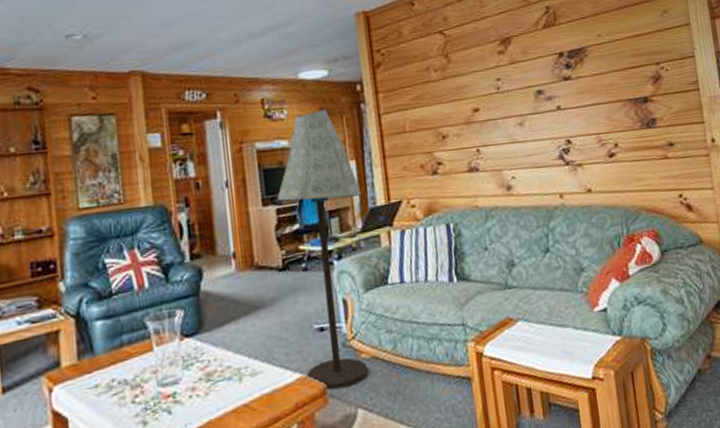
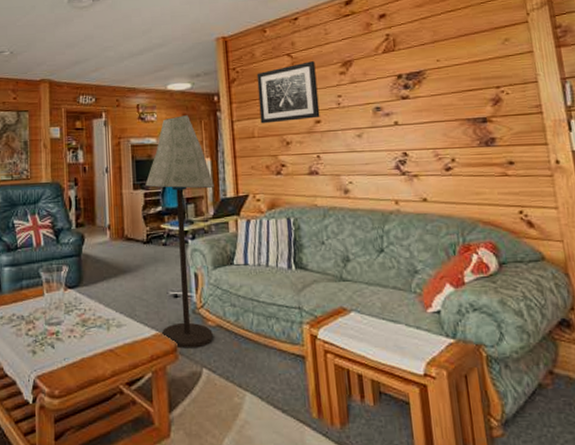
wall art: none [405,39,479,116] -> present [256,61,320,124]

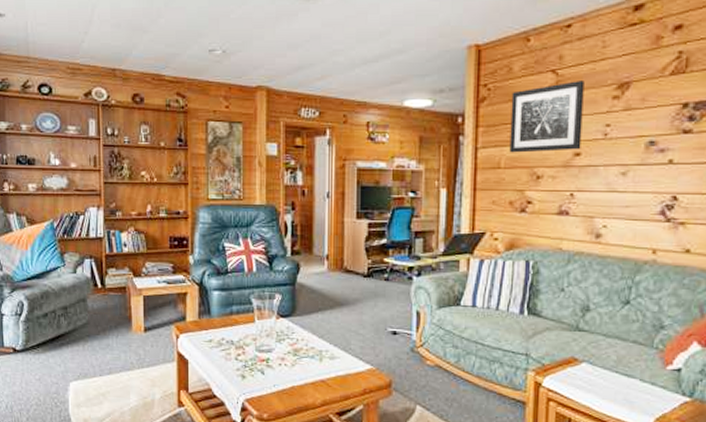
floor lamp: present [145,115,214,349] -> none [370,138,448,386]

